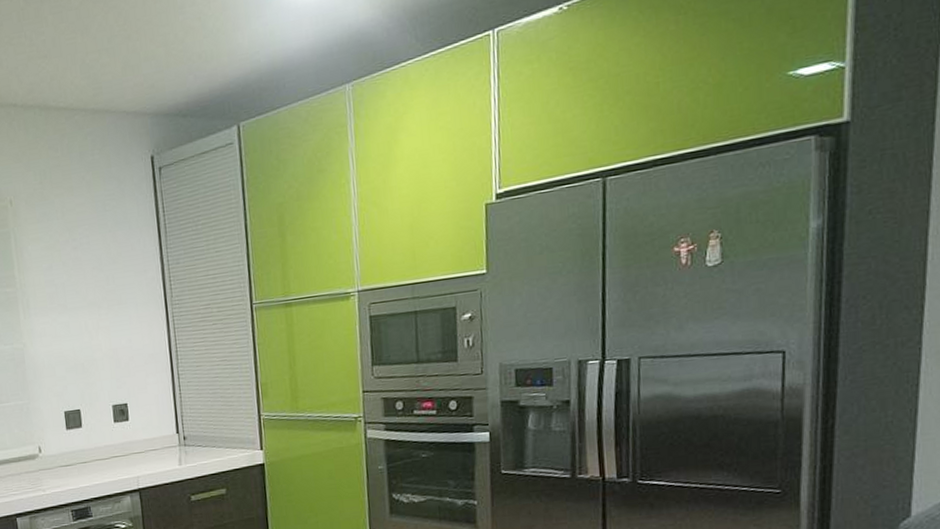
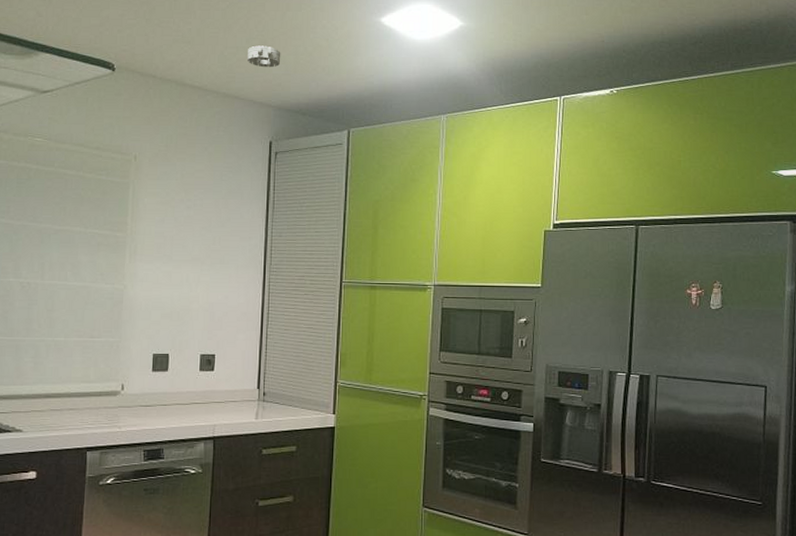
smoke detector: none [111,41,150,70] -> present [247,45,281,68]

